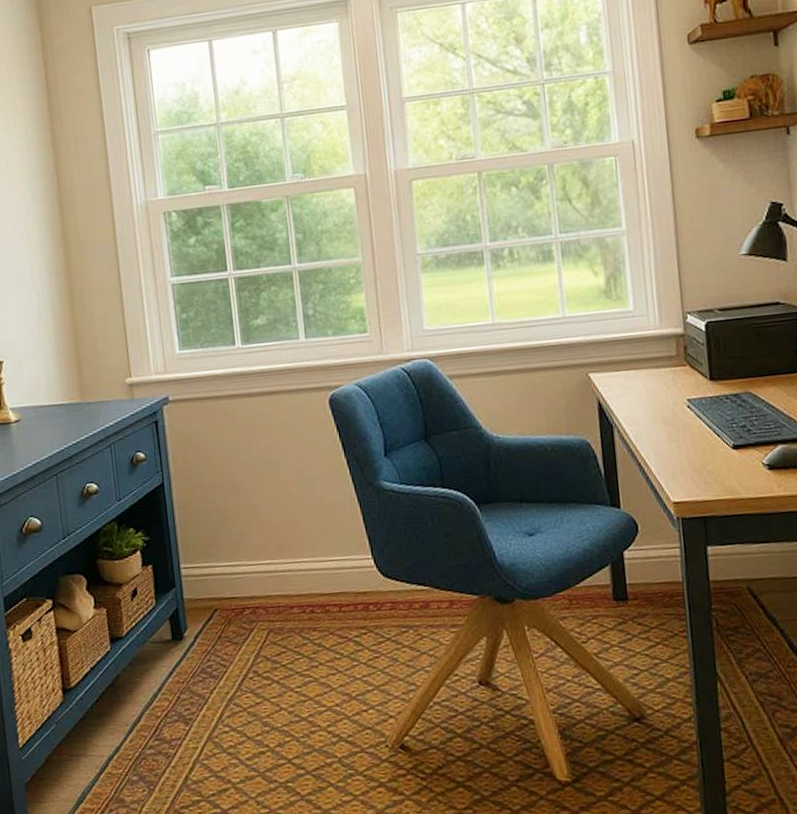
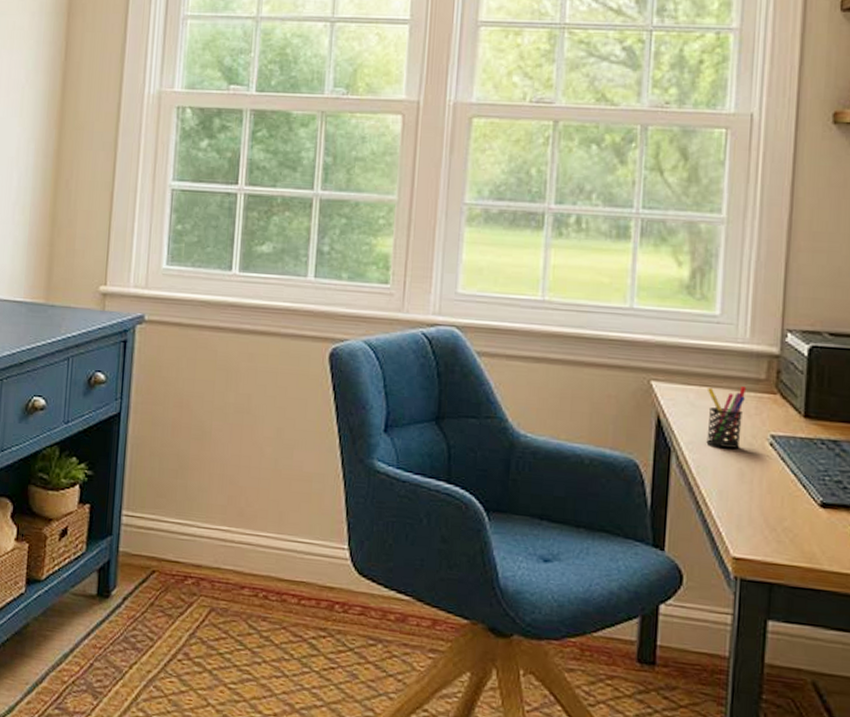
pen holder: none [633,364,665,417] -> present [706,386,747,449]

